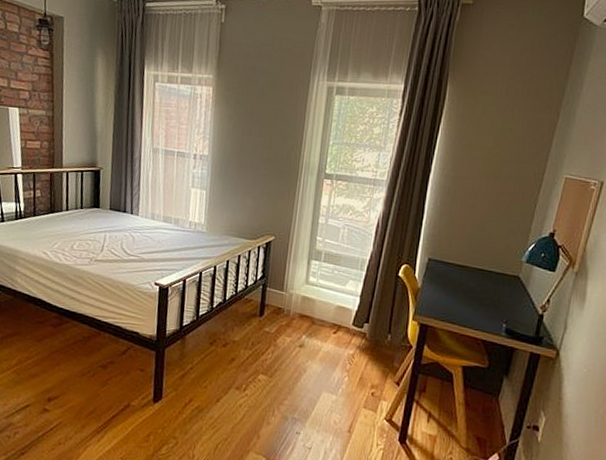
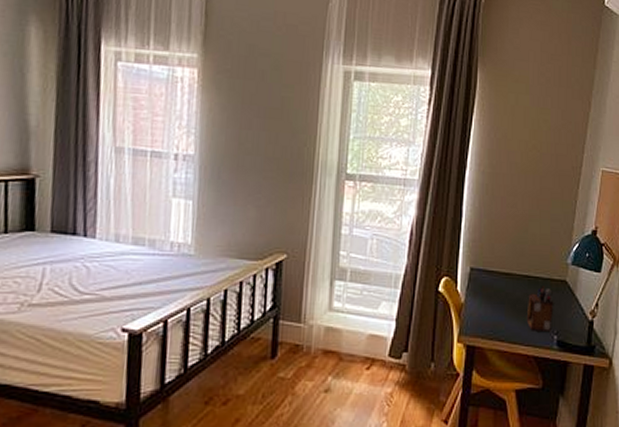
desk organizer: none [477,278,506,321] -> present [526,284,554,333]

